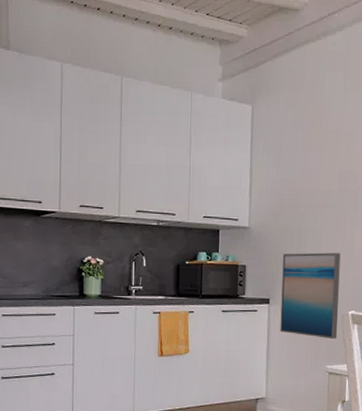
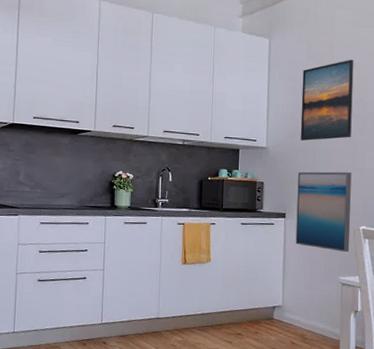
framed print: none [285,127,345,219] -> present [300,59,354,141]

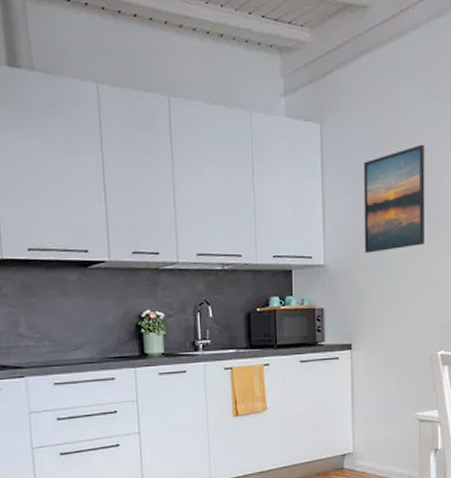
wall art: present [295,171,352,252] -> none [364,288,427,383]

